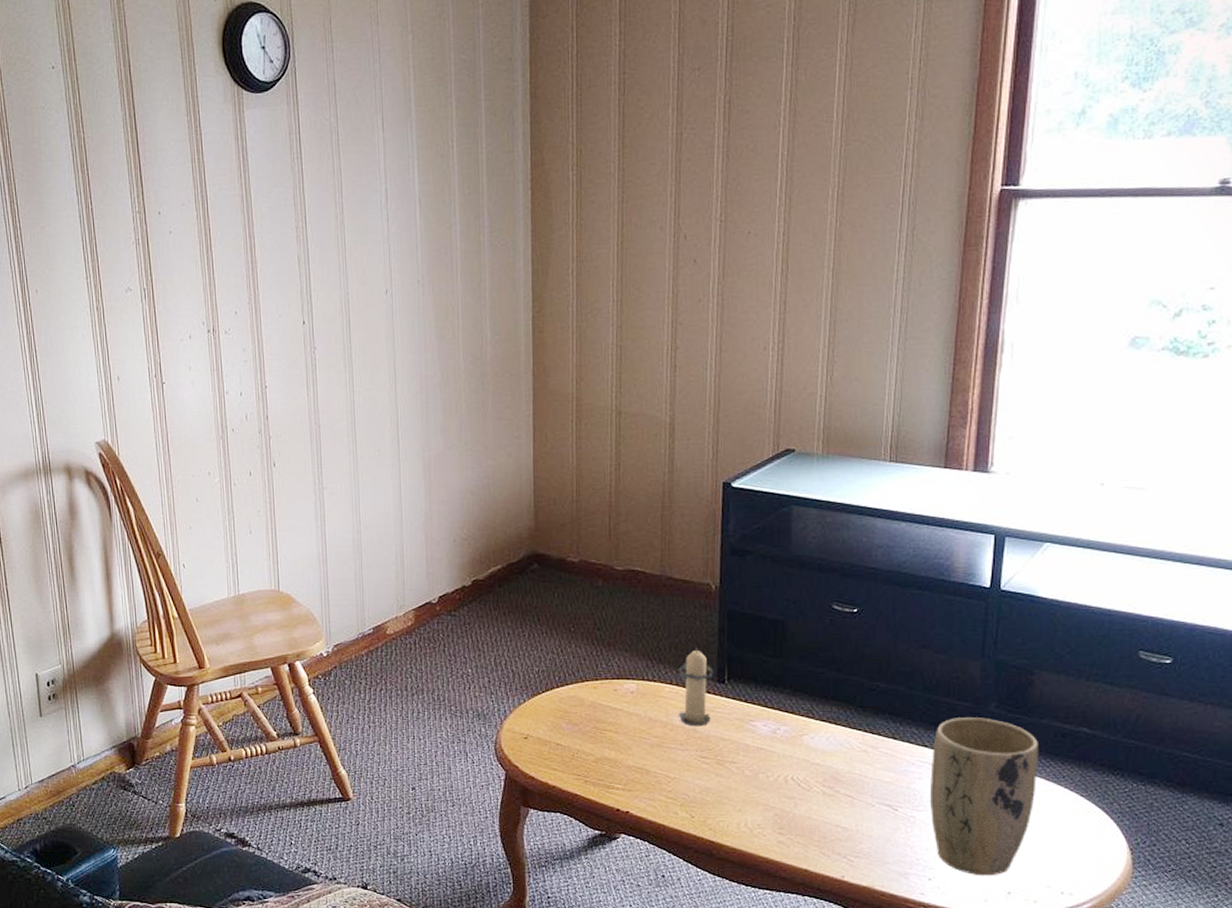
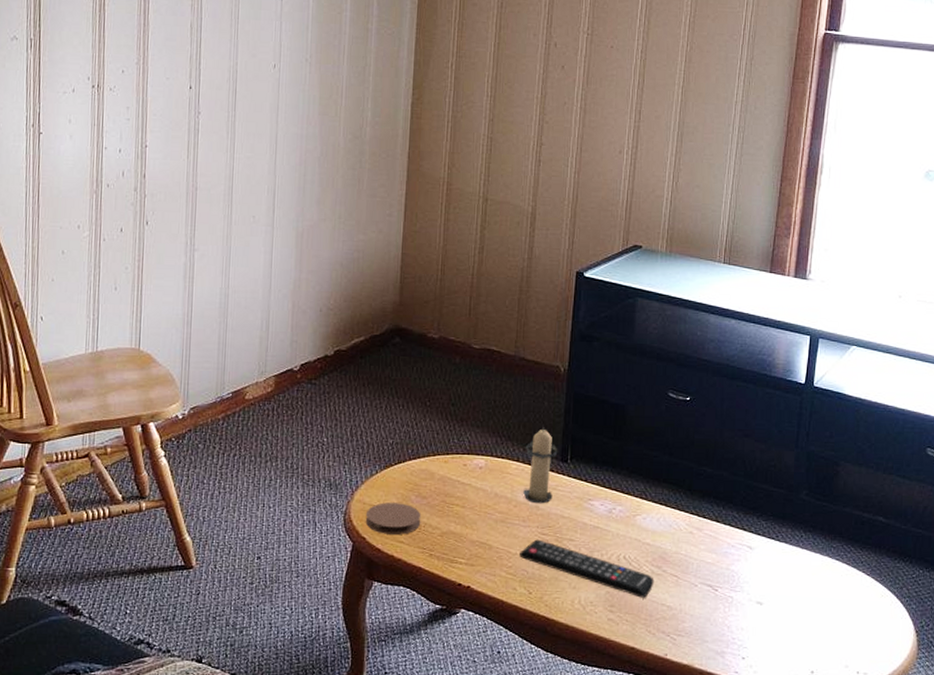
coaster: none [516,731,574,762] -> present [365,502,421,535]
remote control: none [679,763,827,819] -> present [519,539,654,598]
plant pot: present [930,717,1039,876] -> none [746,503,842,656]

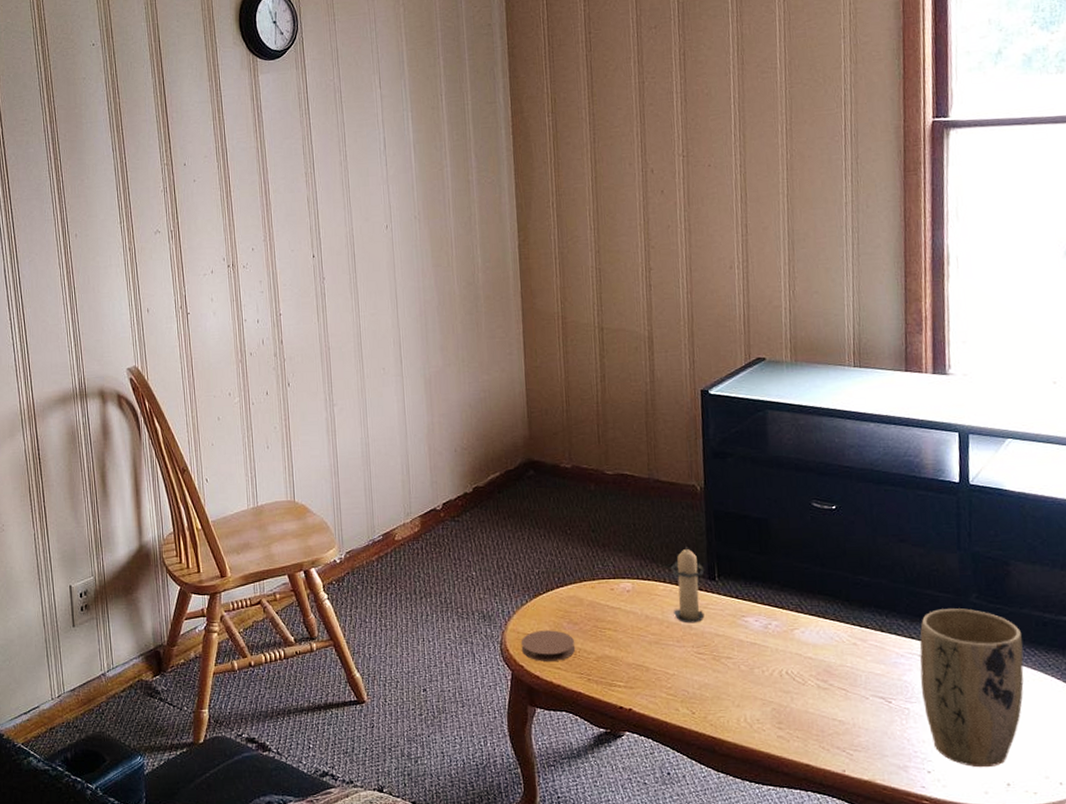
remote control: present [519,539,654,598] -> none [678,659,822,713]
plant pot: none [746,503,842,656] -> present [919,608,1024,768]

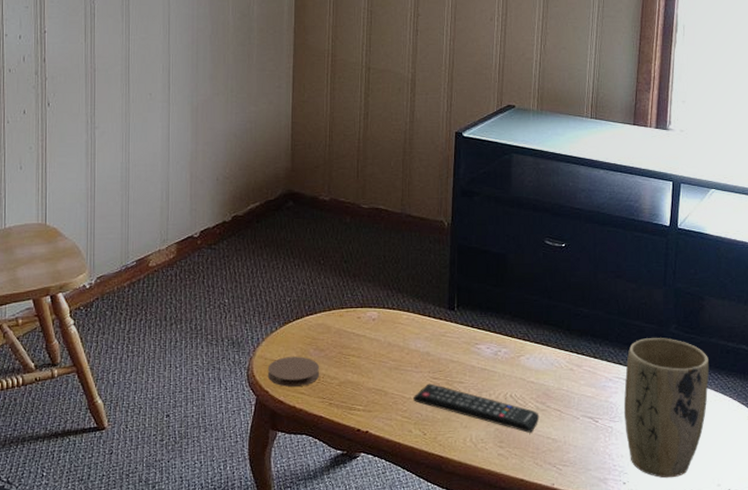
candle: present [671,547,705,624] -> none [413,278,445,350]
remote control: none [678,659,822,713] -> present [413,383,540,433]

